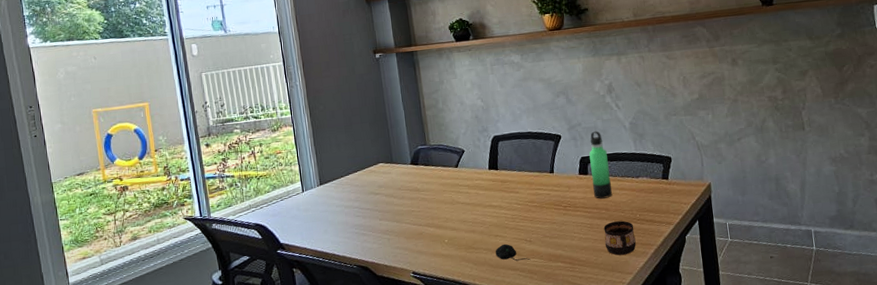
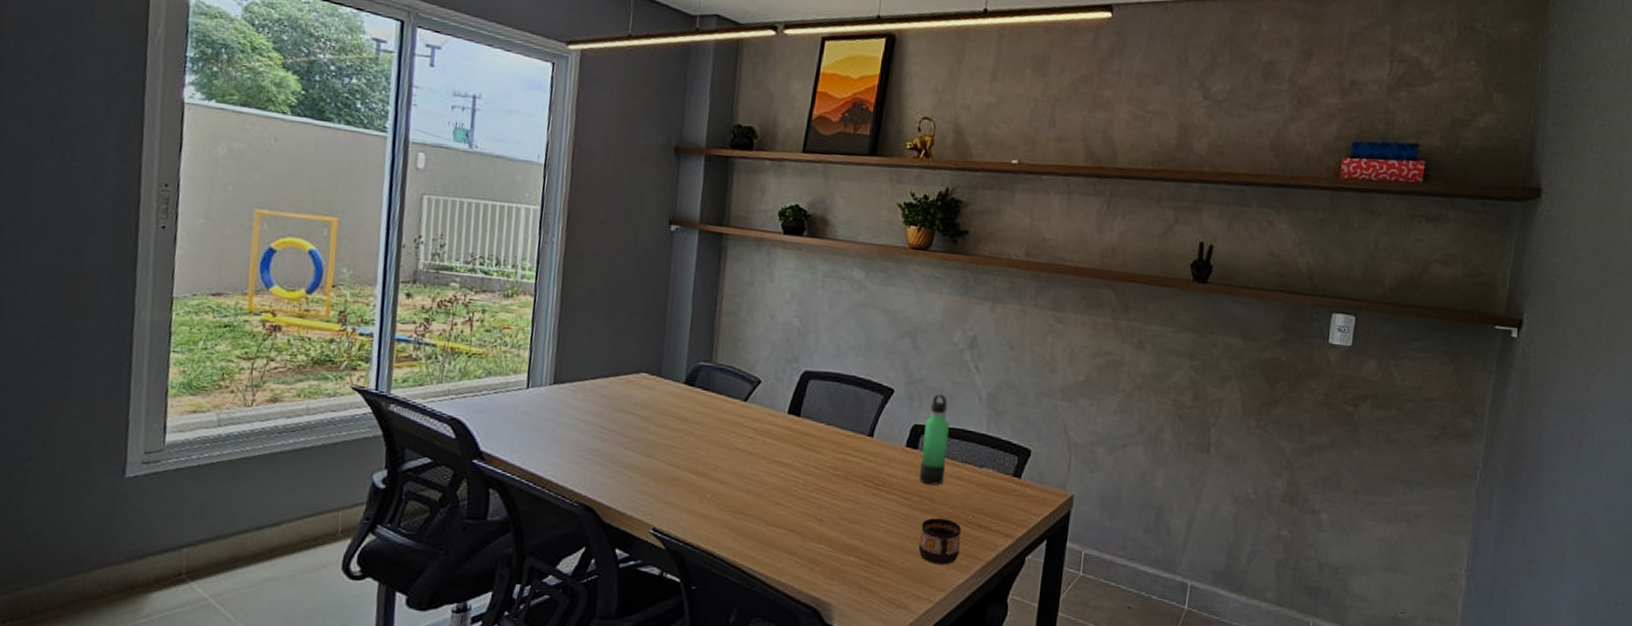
computer mouse: present [495,243,531,261] -> none [770,516,816,546]

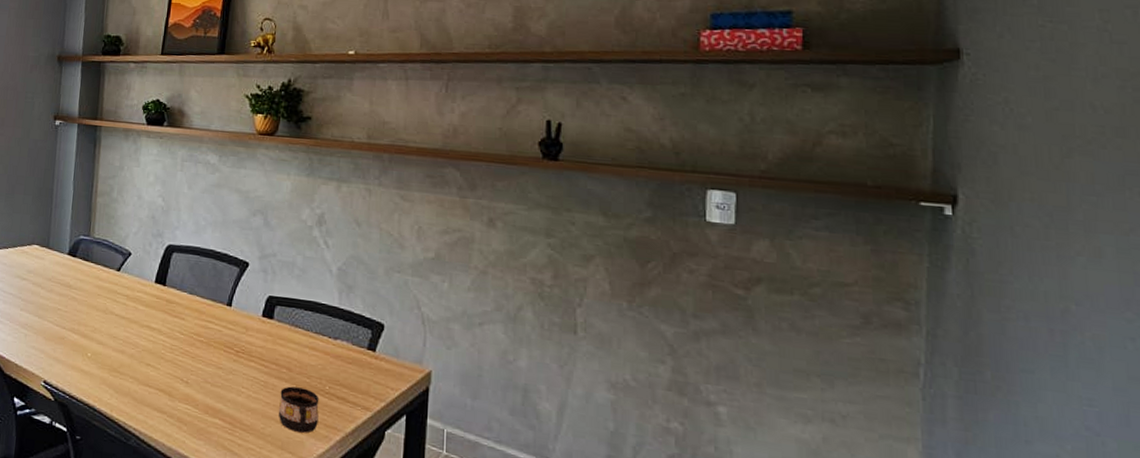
thermos bottle: present [919,394,950,486] -> none [276,267,302,355]

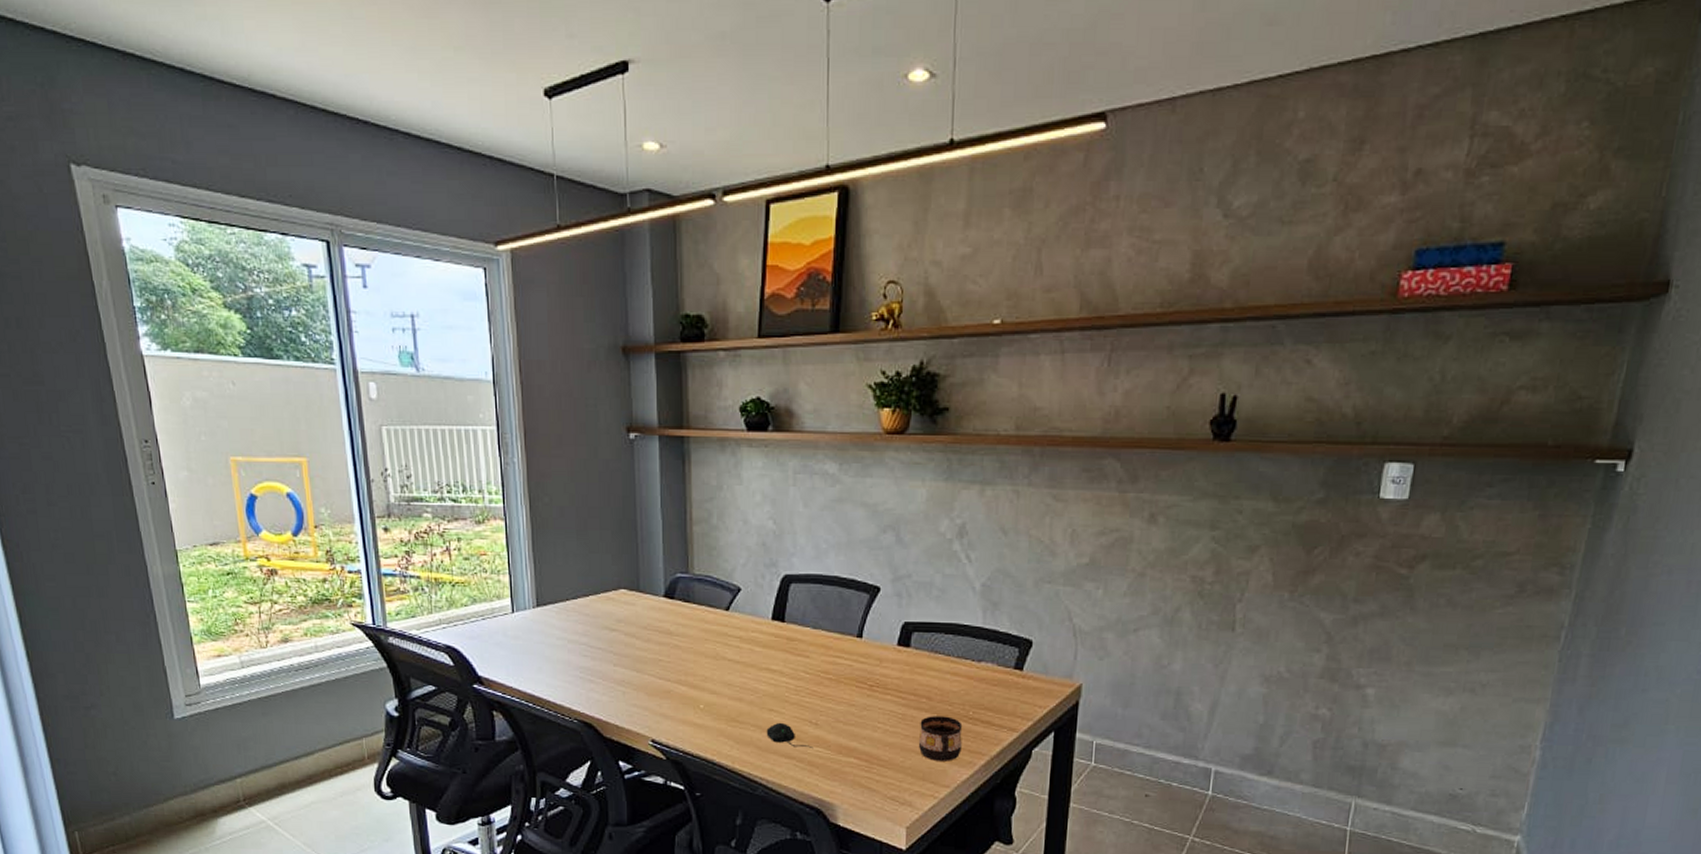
computer mouse: none [142,377,183,407] -> present [766,722,813,750]

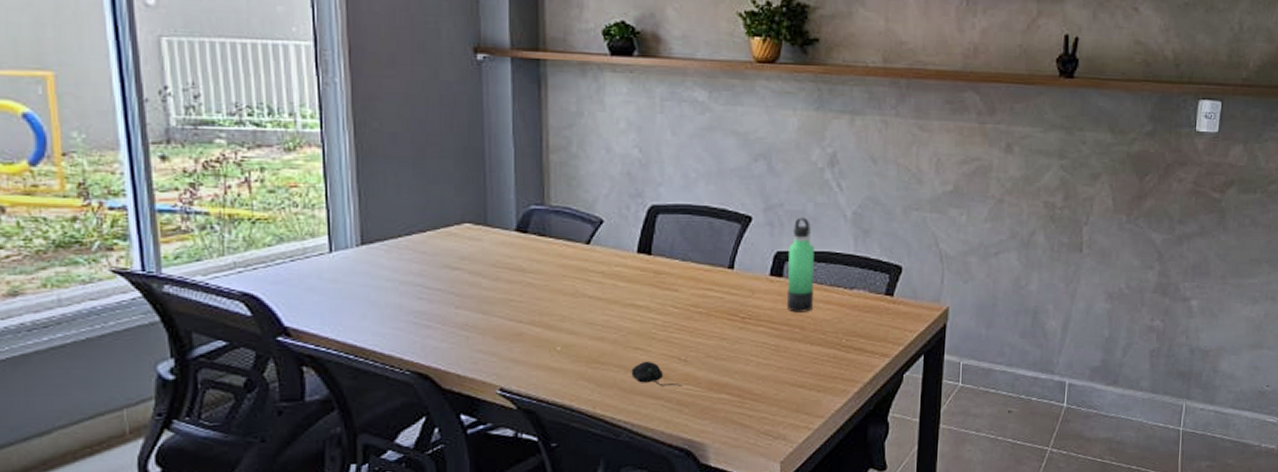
thermos bottle: none [914,588,942,683] -> present [787,217,814,313]
cup: present [919,716,963,761] -> none [793,345,836,391]

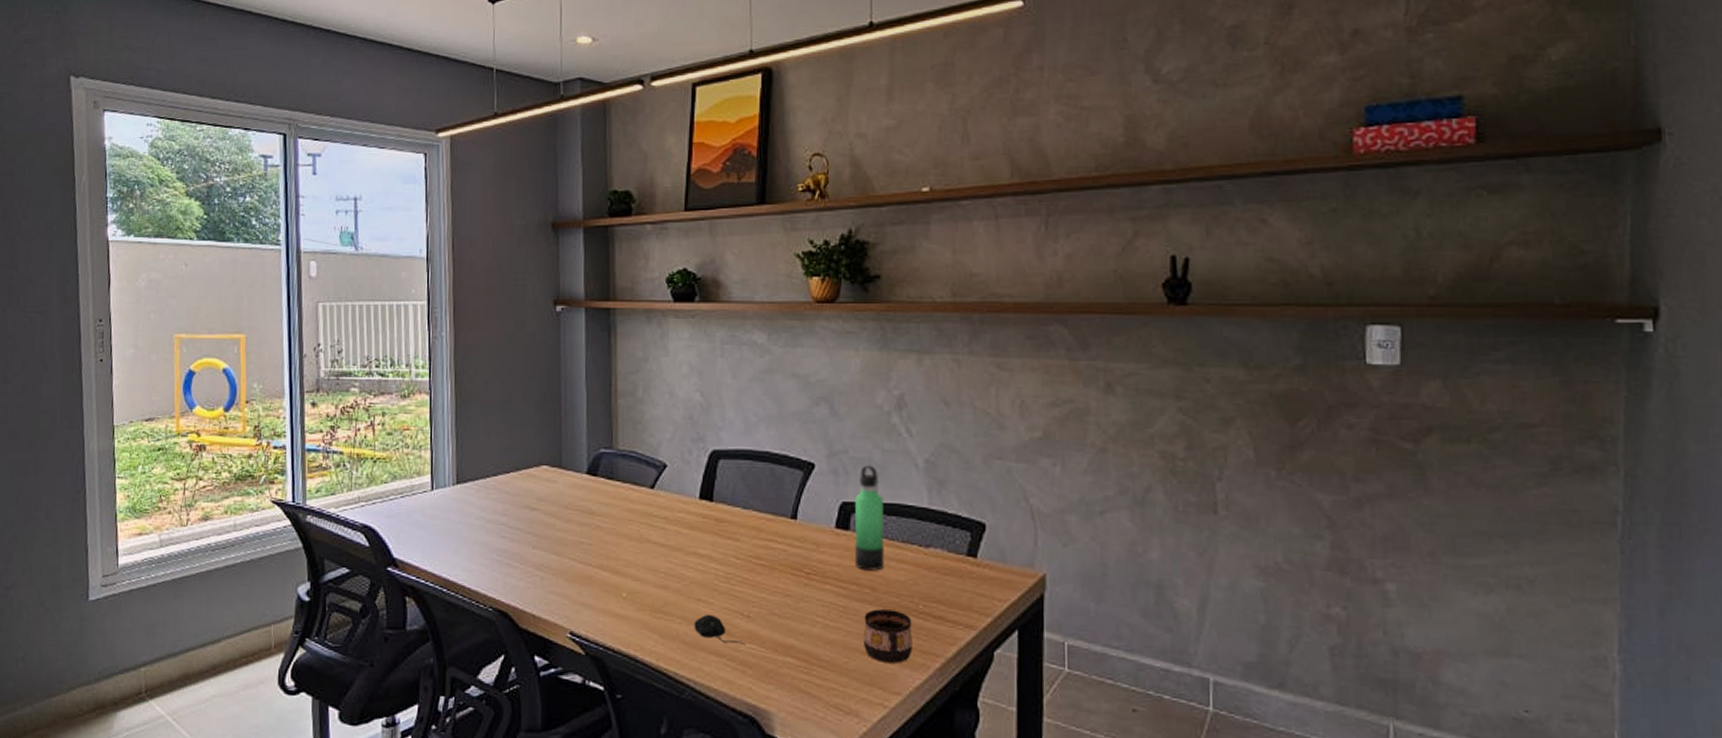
cup: none [793,345,836,391] -> present [864,609,913,663]

